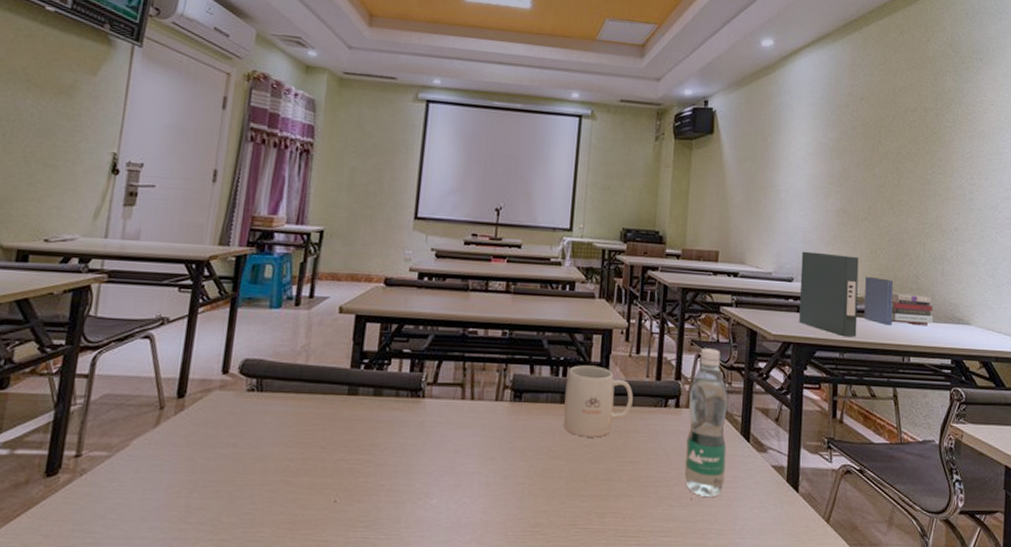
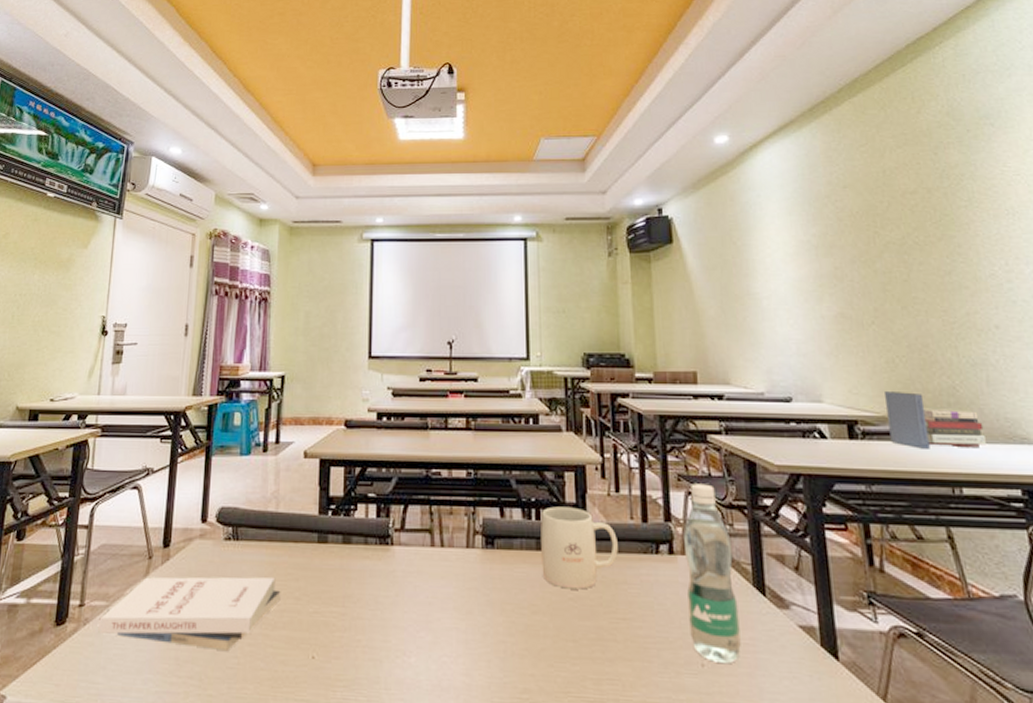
books: none [97,426,306,497] -> present [98,576,281,650]
binder: present [799,251,859,337] -> none [797,365,885,464]

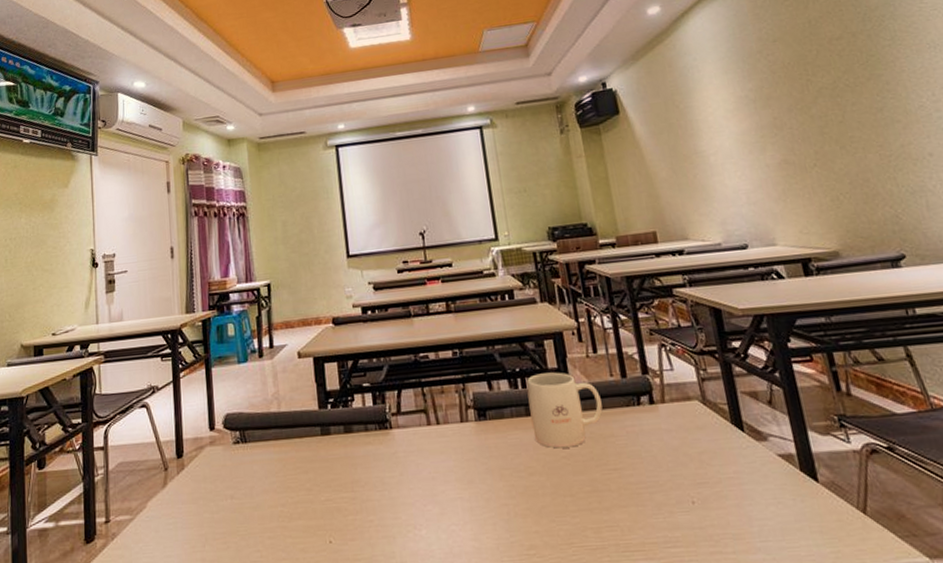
books: present [98,576,281,650] -> none [126,472,293,547]
bottle: present [682,483,741,663] -> none [659,335,727,498]
book: present [885,392,930,449] -> none [833,225,881,278]
books: present [923,408,986,447] -> none [871,235,933,273]

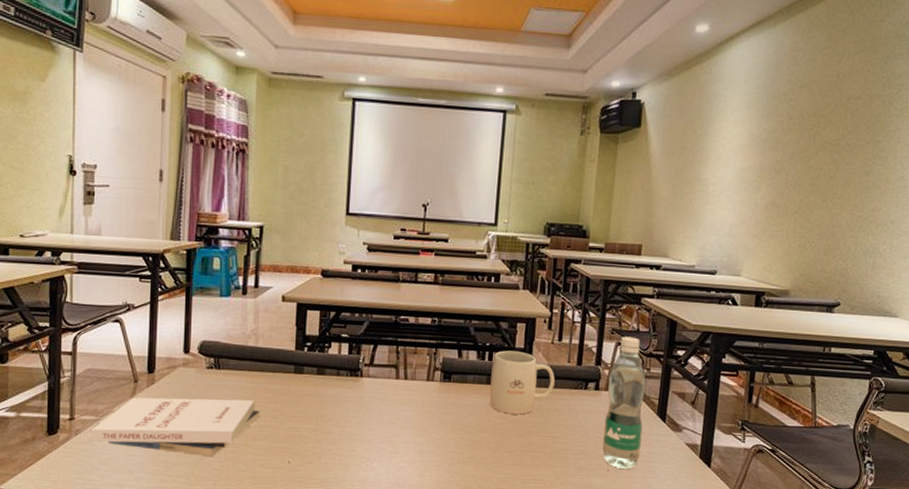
books: none [126,472,293,547] -> present [90,397,260,456]
bottle: none [659,335,727,498] -> present [602,336,647,469]

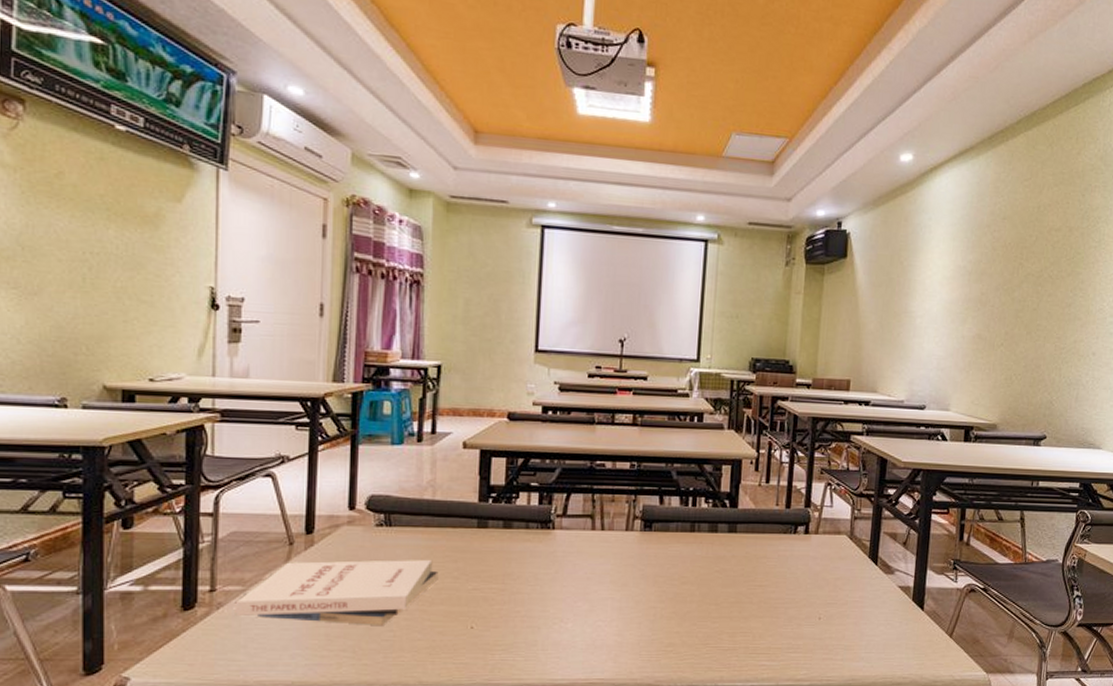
mug: present [489,350,555,415] -> none [693,495,763,564]
bottle: present [602,336,647,469] -> none [813,476,858,616]

